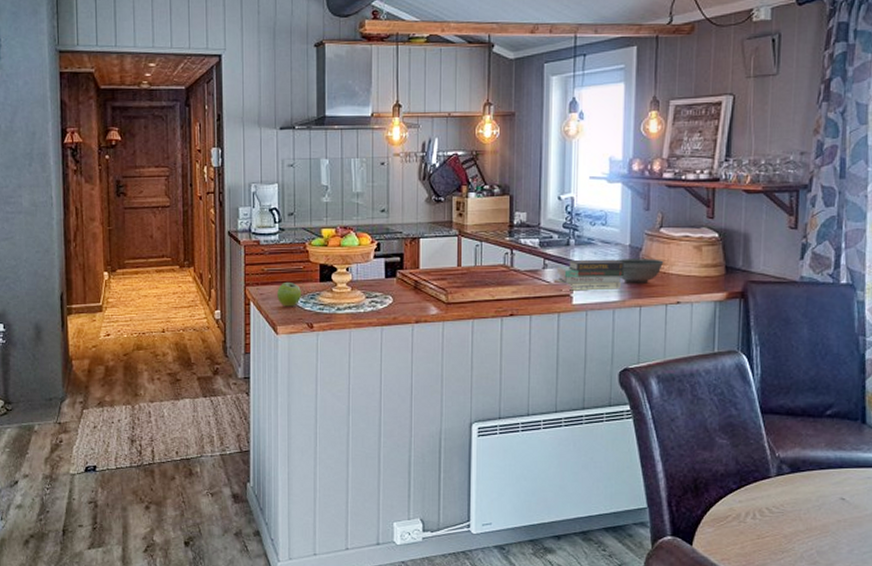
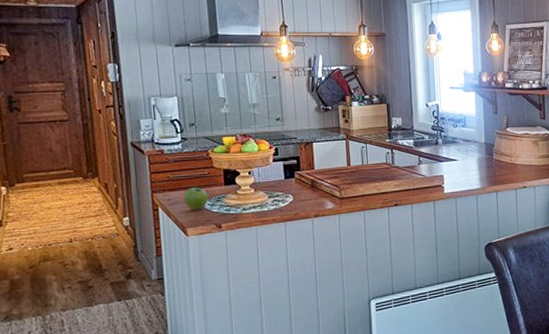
books: present [553,259,625,291] -> none [427,154,483,182]
bowl: present [617,259,664,285] -> none [476,152,512,175]

